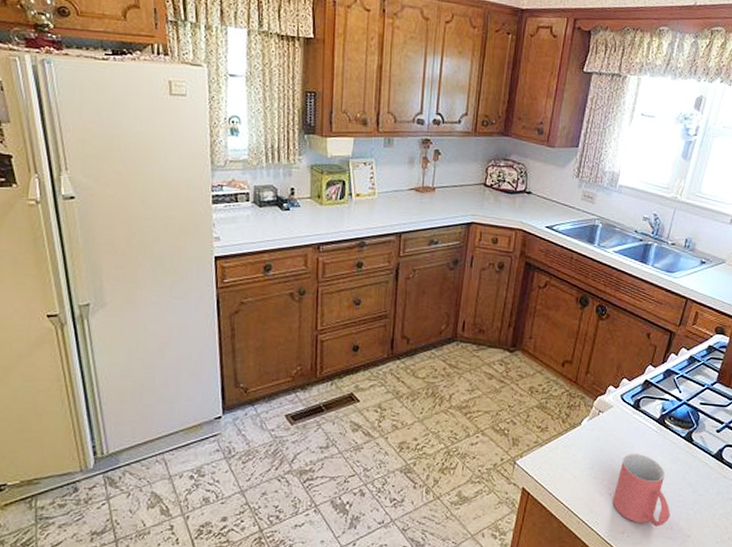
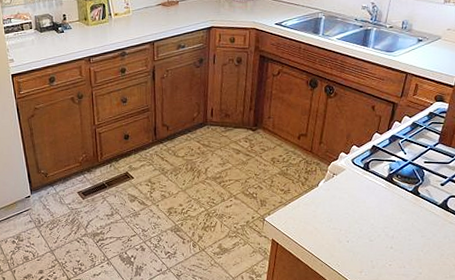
mug: present [612,454,670,527] -> none [350,207,402,266]

